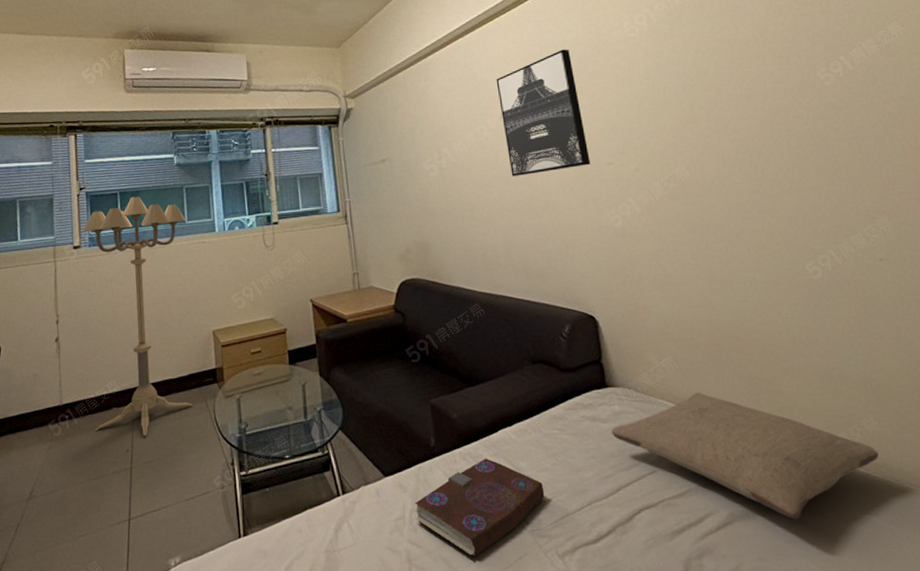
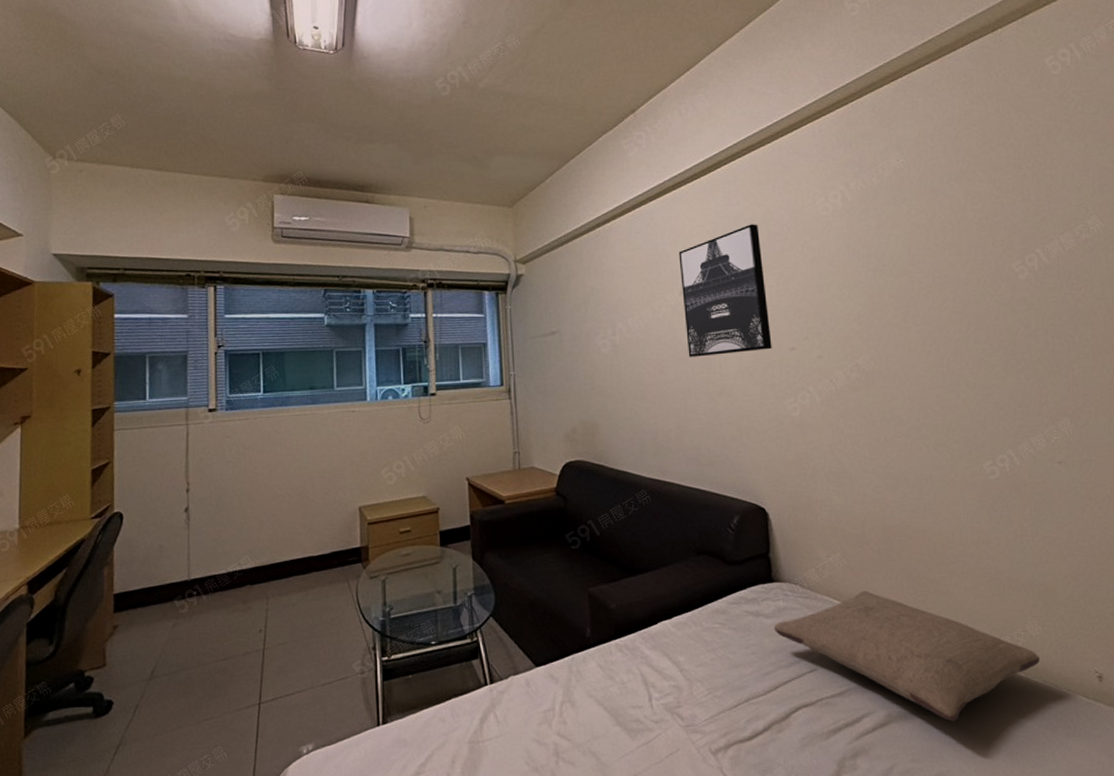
floor lamp: present [83,196,192,437] -> none [220,358,335,617]
book: present [414,458,545,558] -> none [565,651,701,753]

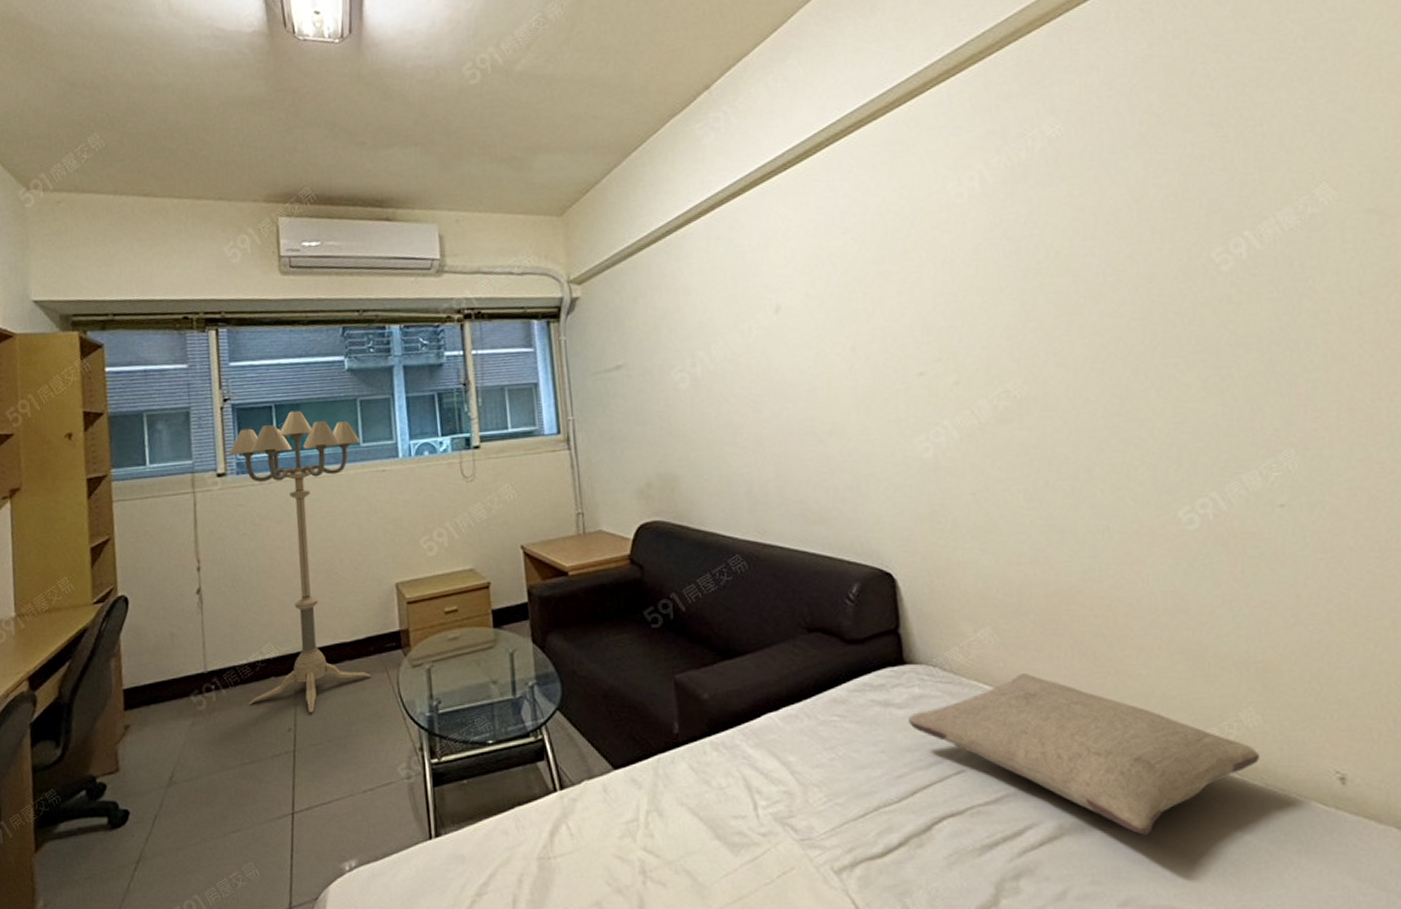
floor lamp: none [220,358,335,617] -> present [229,410,370,714]
wall art: present [678,224,772,357] -> none [771,219,895,390]

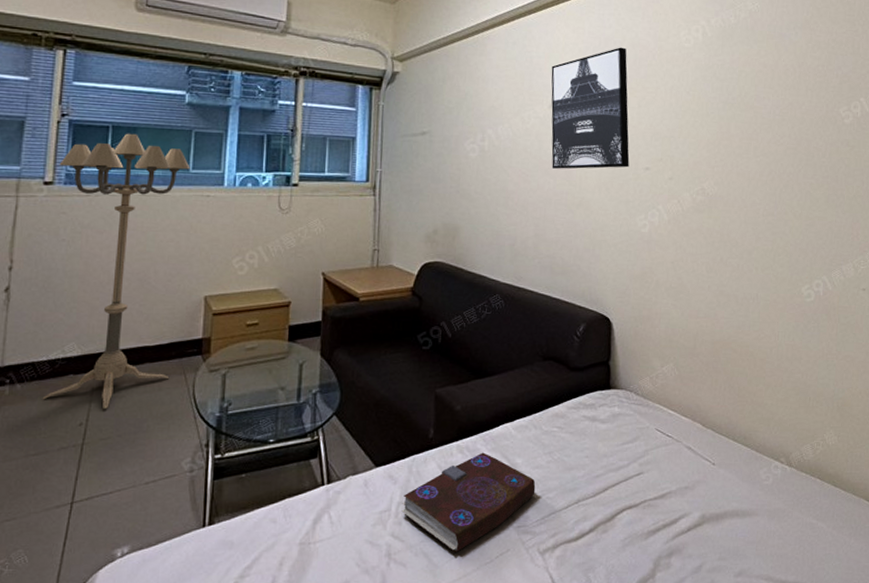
book: none [651,749,819,871] -> present [401,452,536,553]
wall art: none [771,219,895,390] -> present [551,47,630,169]
pillow: present [907,673,1259,835] -> none [607,400,833,523]

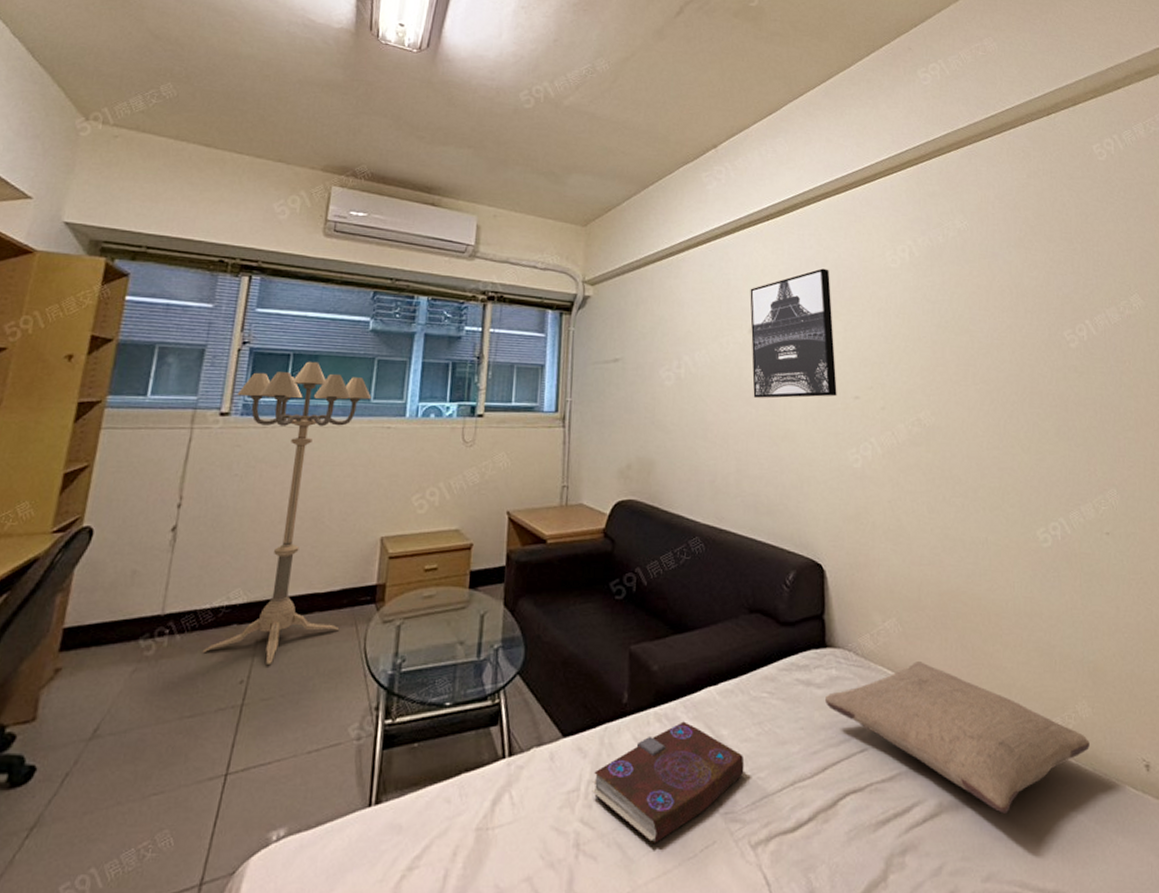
pillow: none [607,400,833,523] -> present [824,662,1090,814]

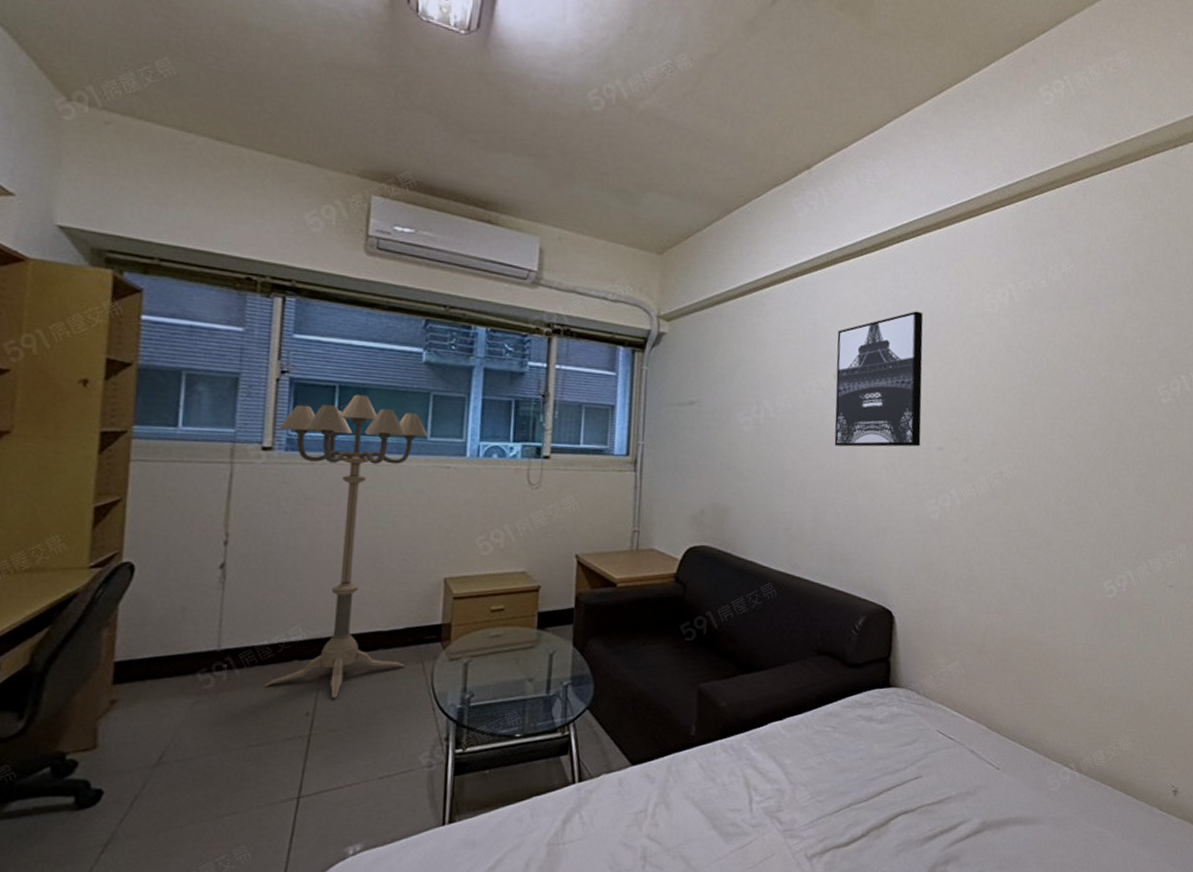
book: present [592,721,744,845] -> none [659,752,805,857]
pillow: present [824,662,1090,814] -> none [884,701,1126,830]

